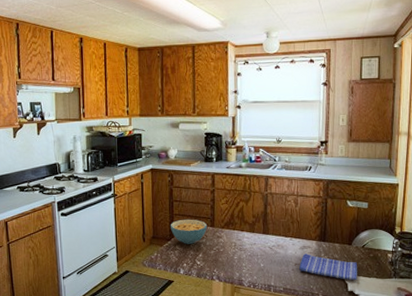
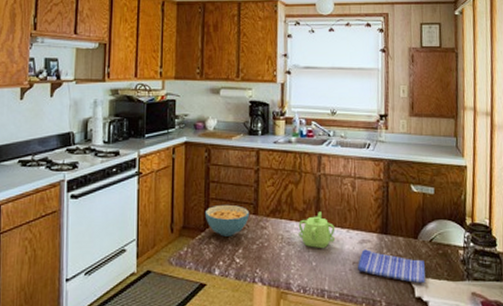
teapot: none [248,224,280,254] -> present [298,212,335,249]

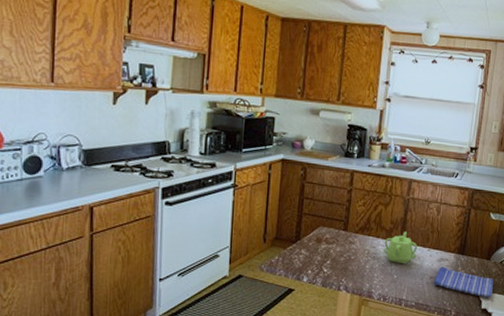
cereal bowl: present [204,204,250,237] -> none [297,219,340,249]

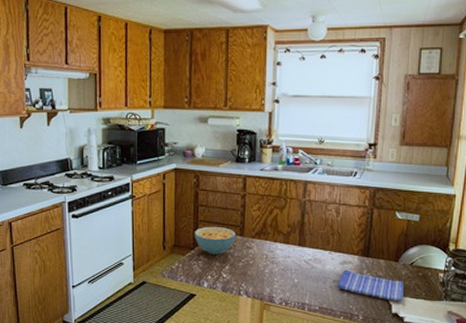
cereal bowl: none [297,219,340,249] -> present [194,226,237,254]
teapot: present [383,231,418,264] -> none [282,235,318,268]

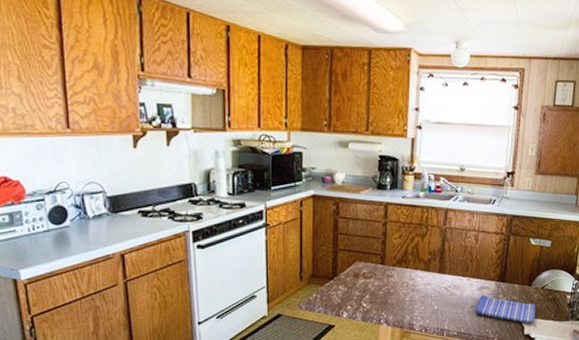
cereal bowl: present [194,226,237,254] -> none [333,255,377,284]

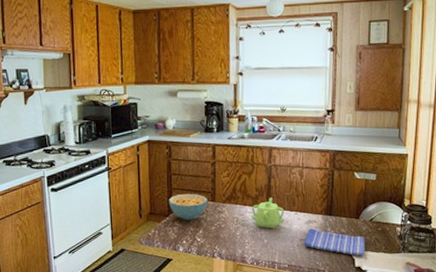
cereal bowl: none [333,255,377,284] -> present [168,193,208,220]
teapot: none [423,262,457,295] -> present [251,197,285,229]

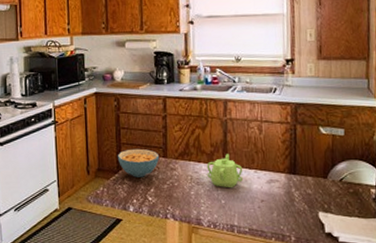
dish towel: present [304,228,365,256] -> none [266,188,336,221]

